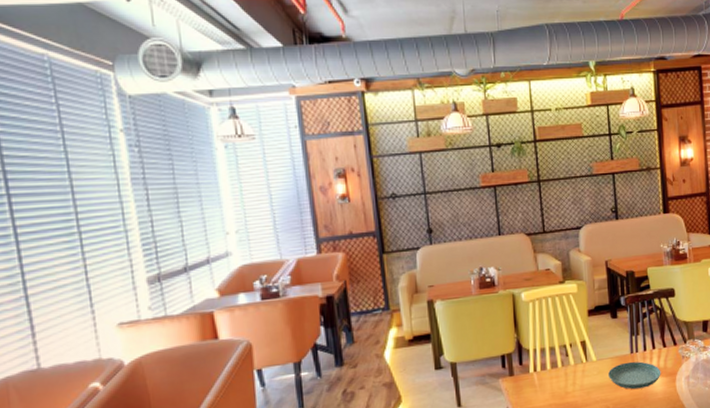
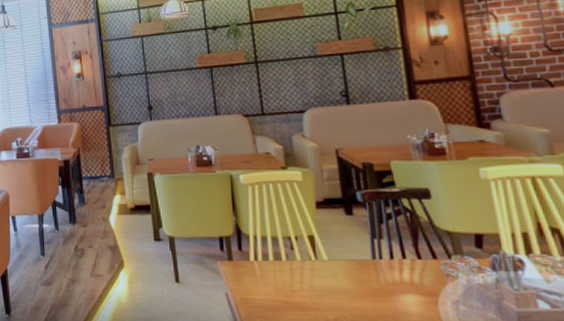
saucer: present [608,361,661,390] -> none [344,268,416,305]

